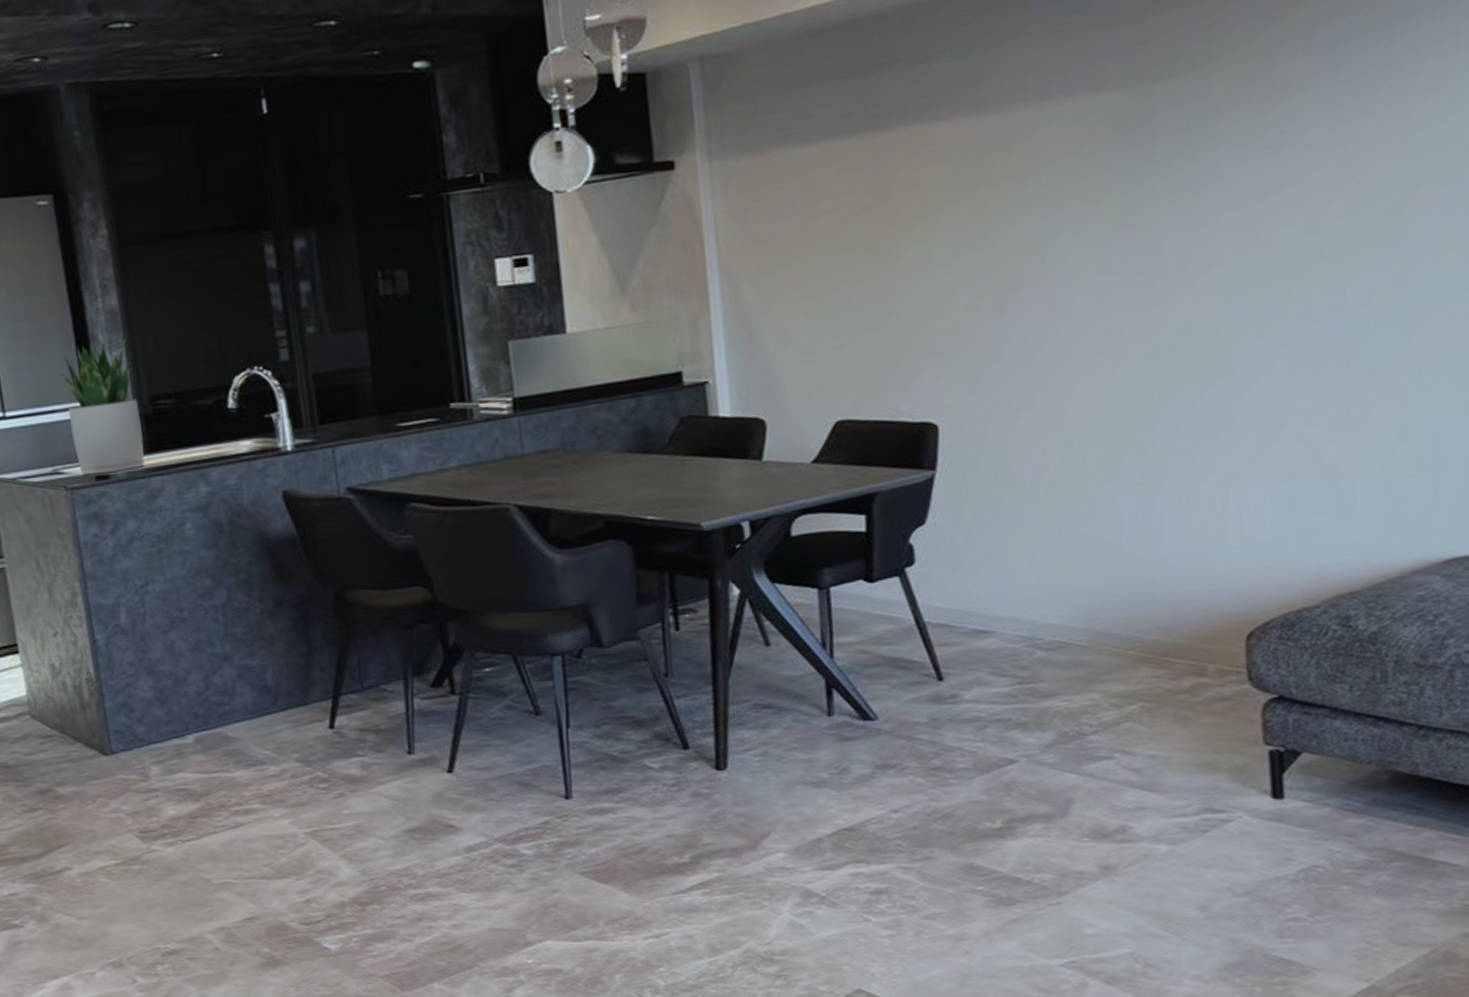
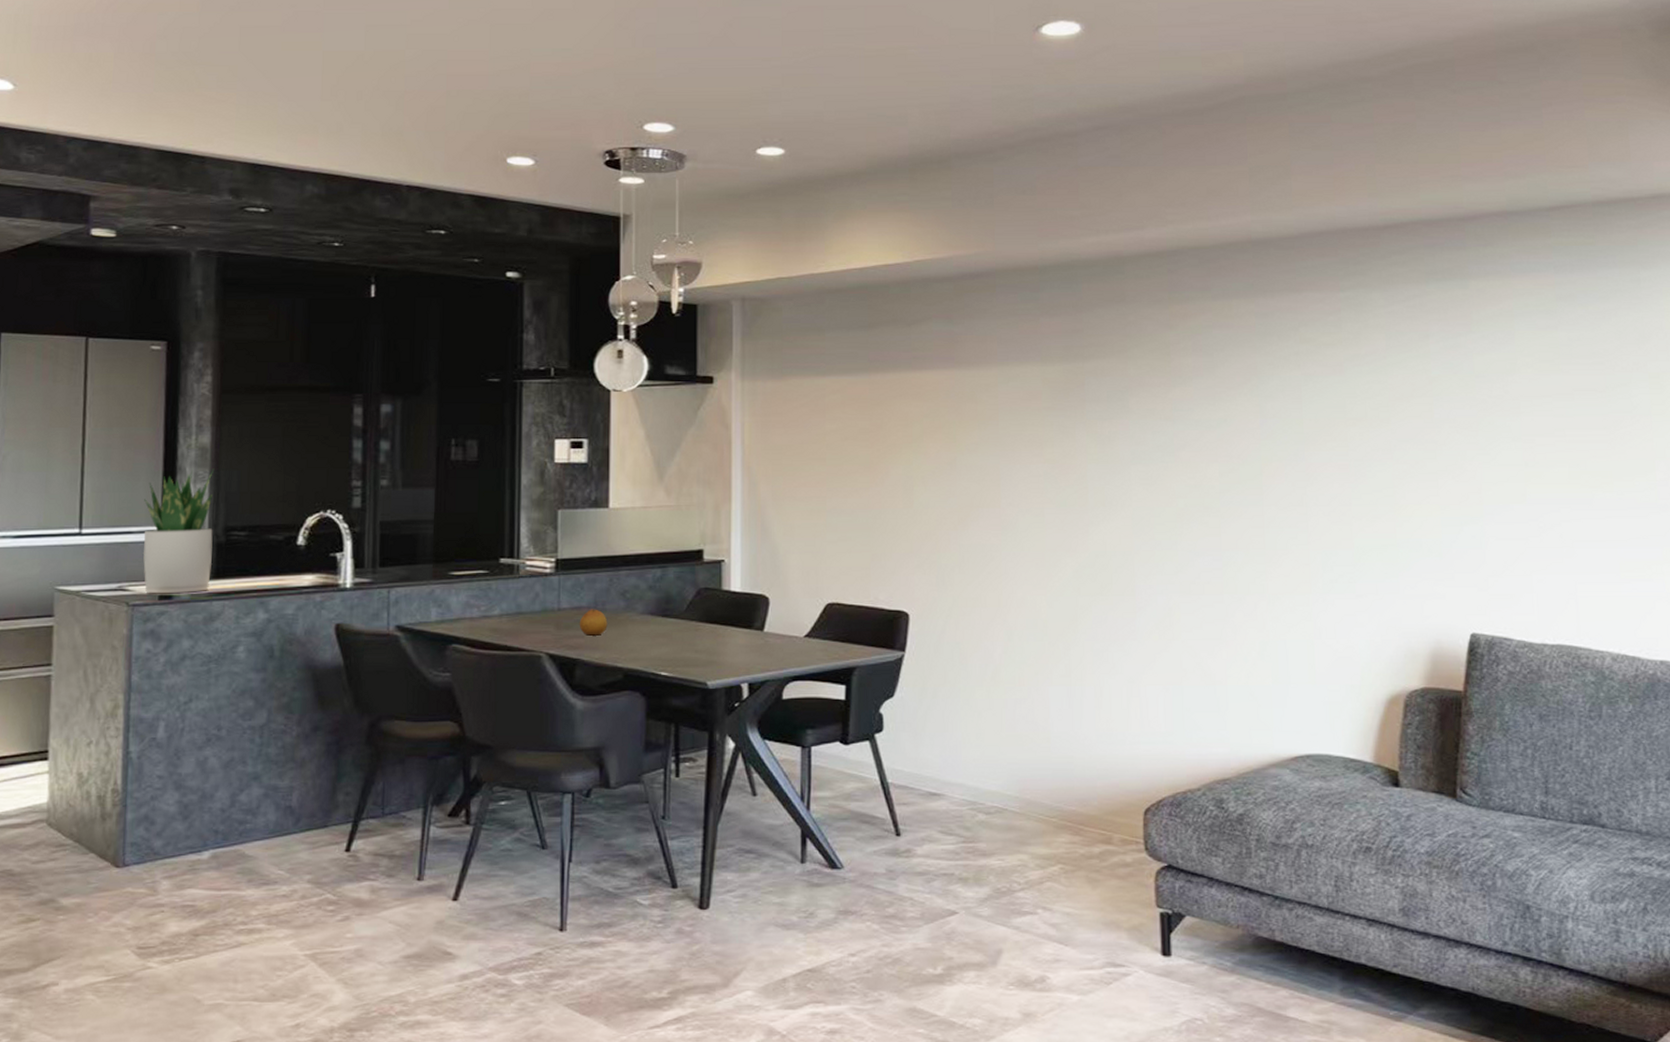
fruit: none [547,451,580,482] -> present [579,609,608,636]

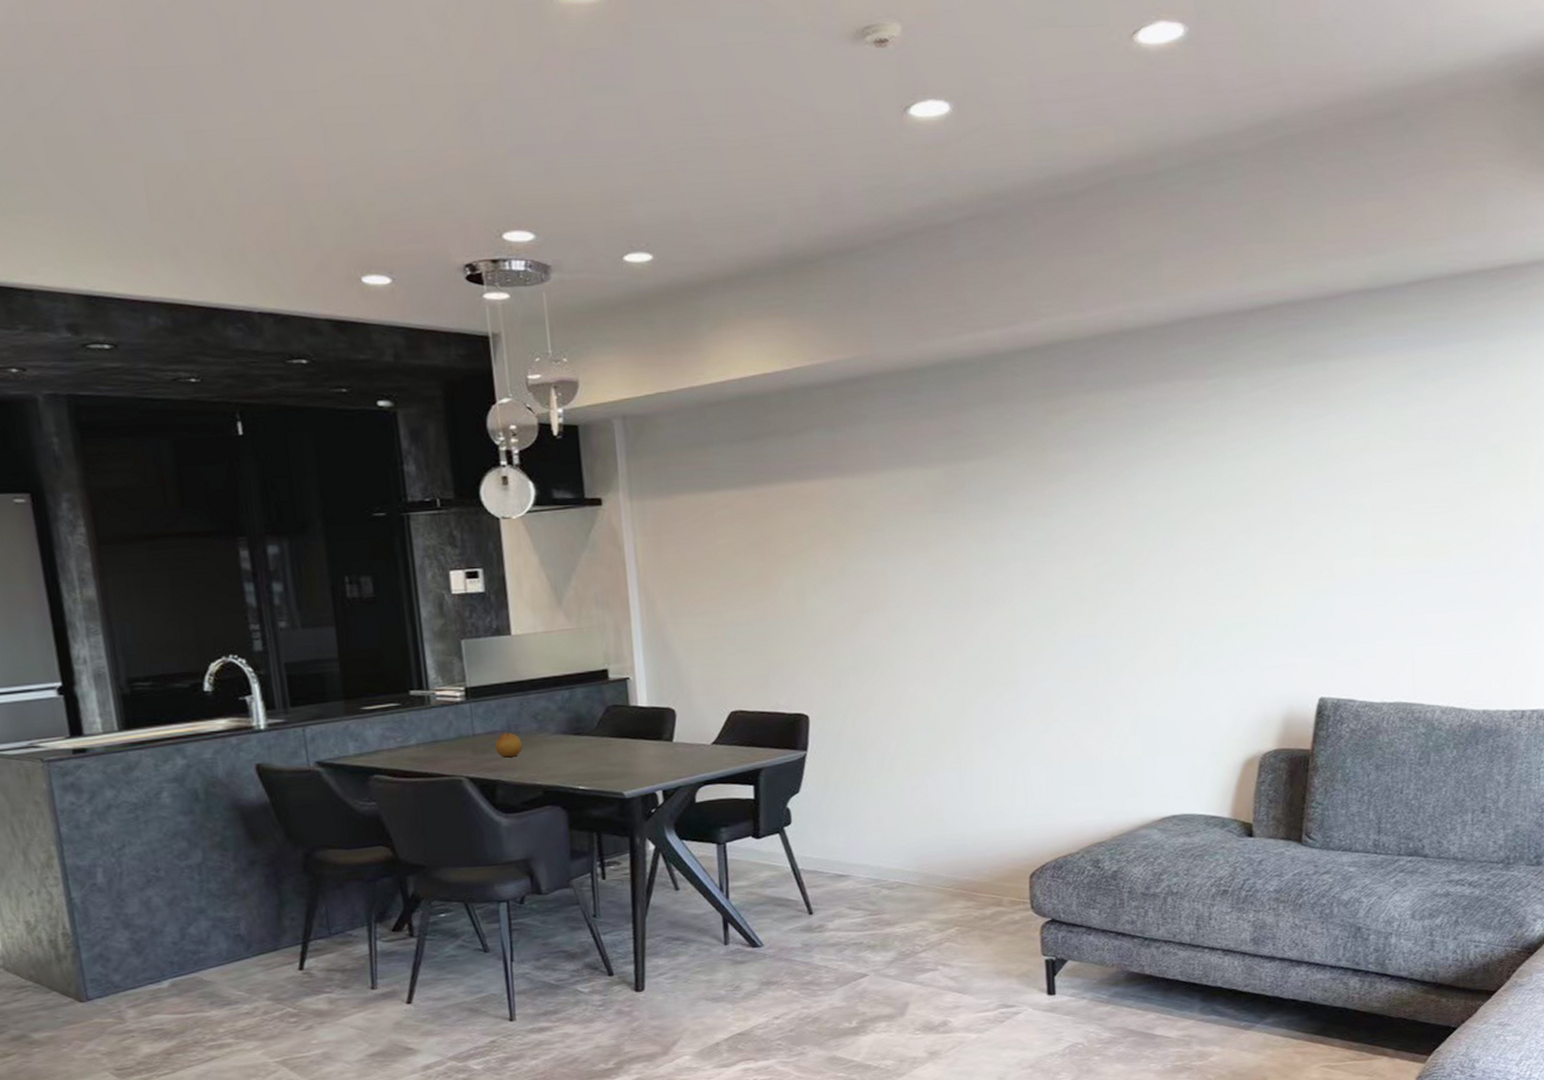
planter: present [143,468,215,594] -> none [38,621,122,749]

